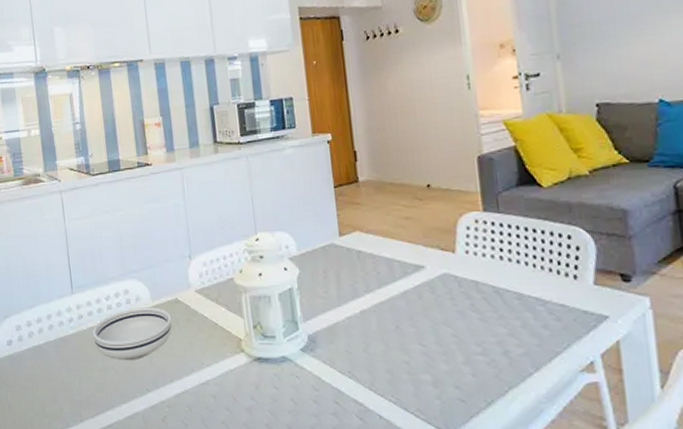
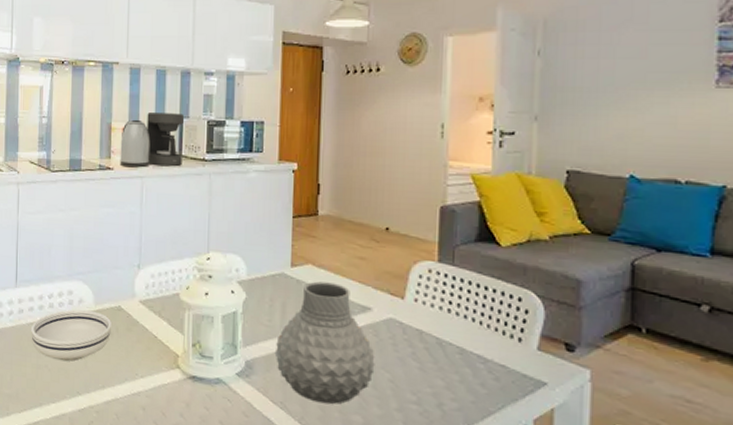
kettle: none [155,113,187,161] -> present [120,120,150,168]
coffee maker: none [177,101,218,156] -> present [147,113,184,167]
vase: none [335,246,437,367] -> present [274,281,375,404]

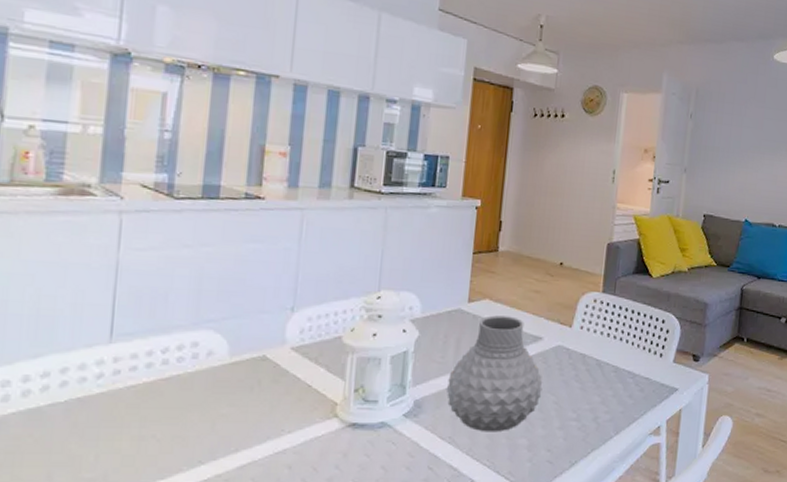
bowl: present [31,309,111,362] -> none [131,363,252,427]
kettle: present [120,120,150,168] -> none [274,144,316,199]
coffee maker: present [147,113,184,167] -> none [312,137,359,199]

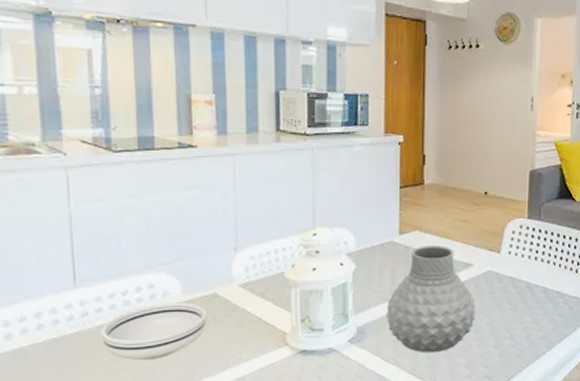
bowl: none [131,363,252,427] -> present [101,302,206,360]

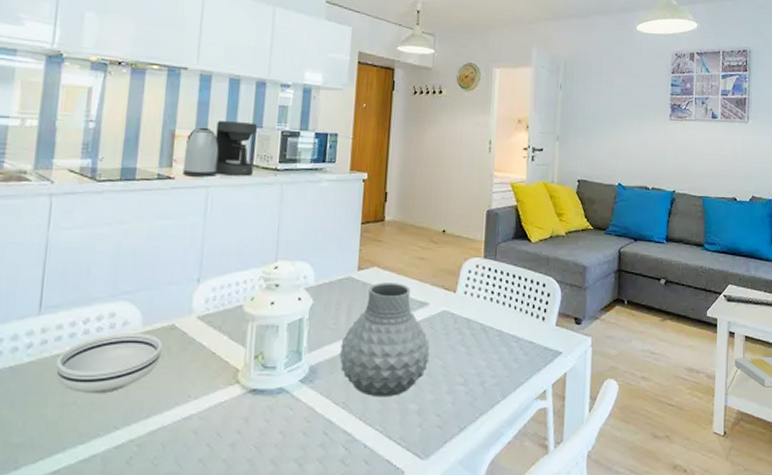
kettle: none [204,92,242,145] -> present [182,128,219,177]
coffee maker: none [236,83,281,143] -> present [215,121,257,177]

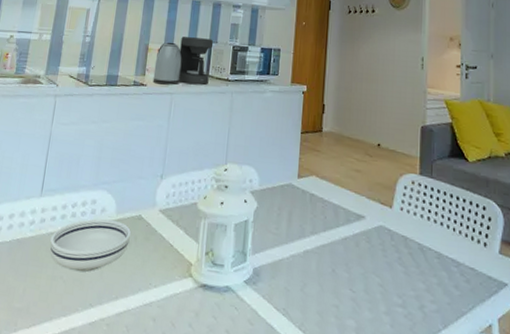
vase: present [339,282,430,397] -> none [280,191,367,309]

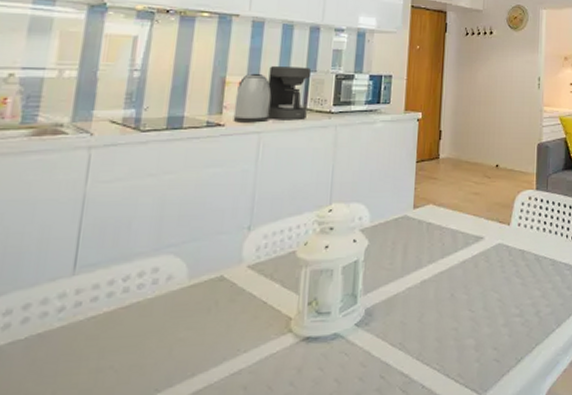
bowl: present [50,218,131,272] -> none [91,286,210,356]

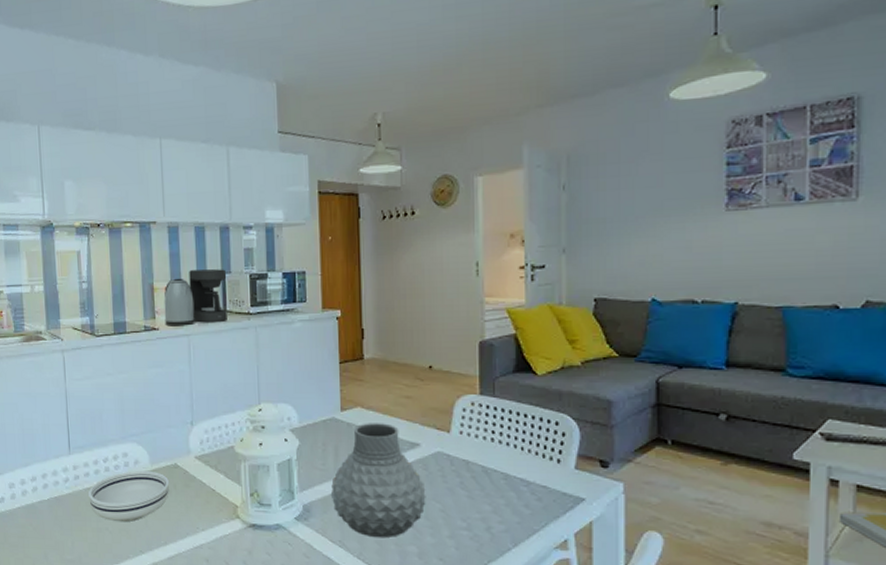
bowl: none [91,286,210,356] -> present [88,470,169,523]
vase: none [395,219,486,335] -> present [330,423,426,538]

